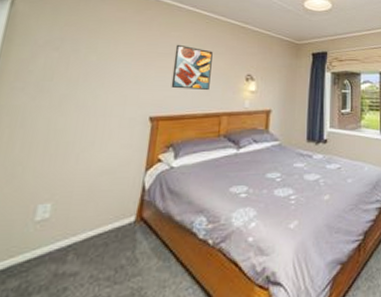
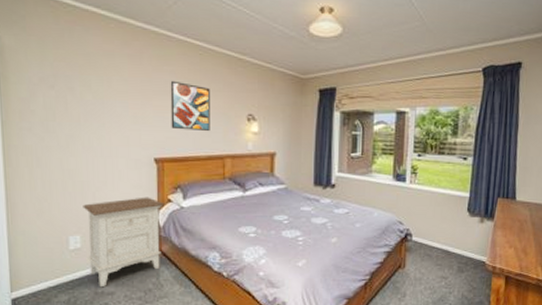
nightstand: none [53,157,154,267] -> present [83,197,165,288]

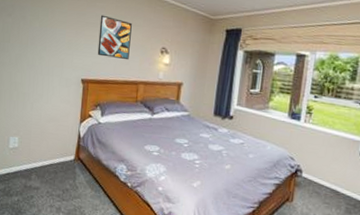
nightstand: present [83,197,165,288] -> none [22,110,86,182]

